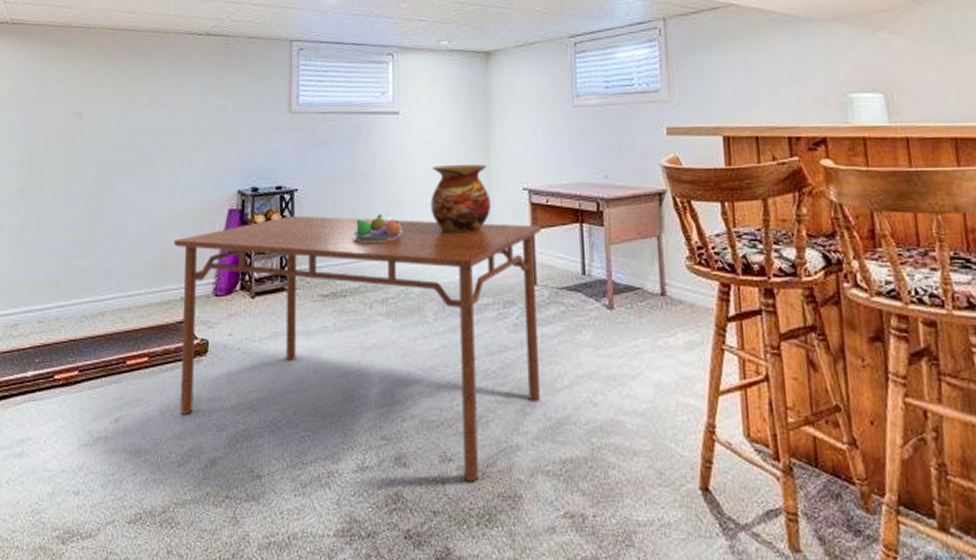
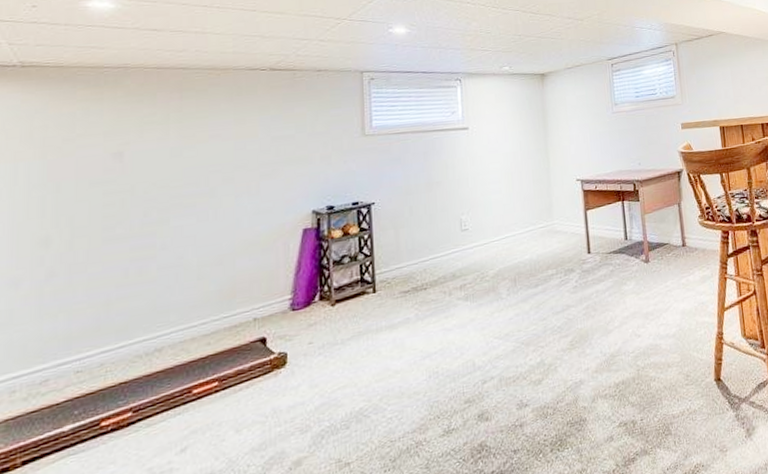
dining table: present [173,215,542,482] -> none [242,207,597,428]
fruit bowl: present [352,214,402,242] -> none [429,214,476,240]
vase: present [430,164,492,233] -> none [500,164,552,223]

